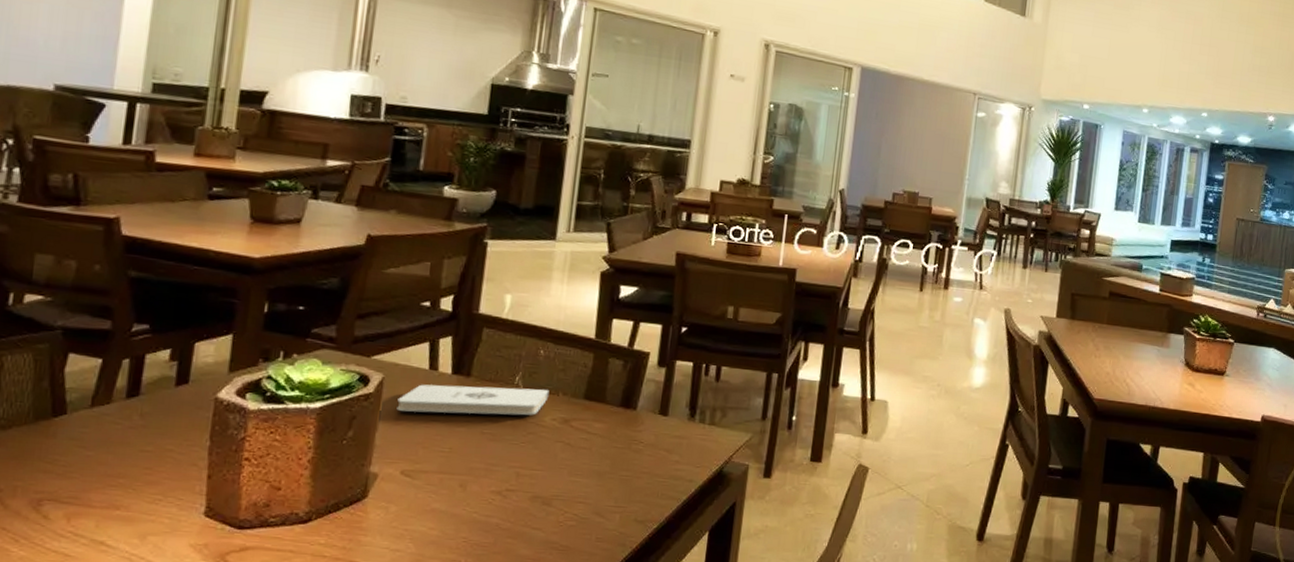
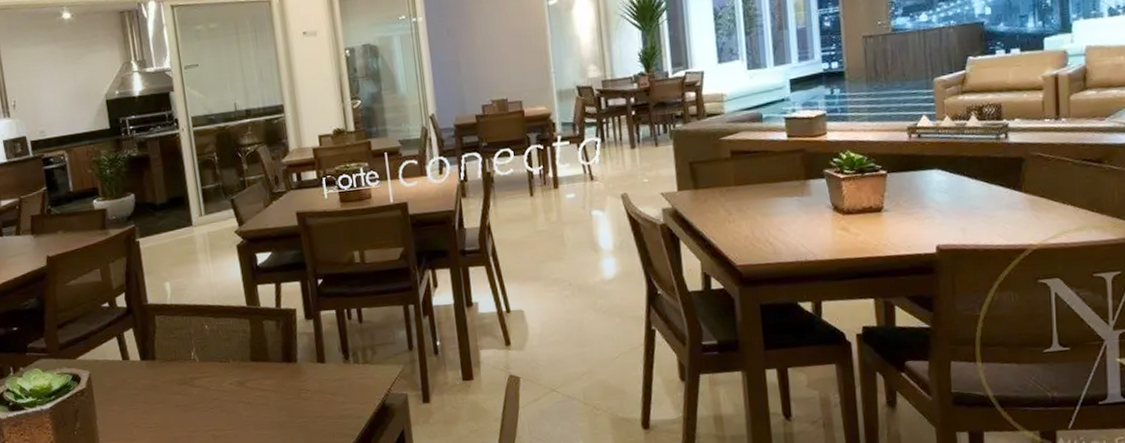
notepad: present [396,384,550,416] -> none [105,358,222,399]

